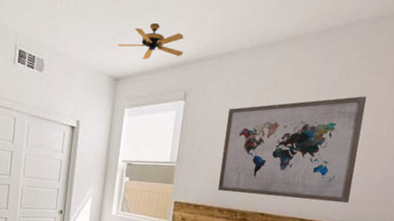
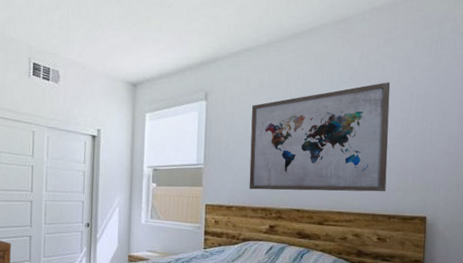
ceiling fan: present [117,23,184,60] -> none [132,27,200,63]

